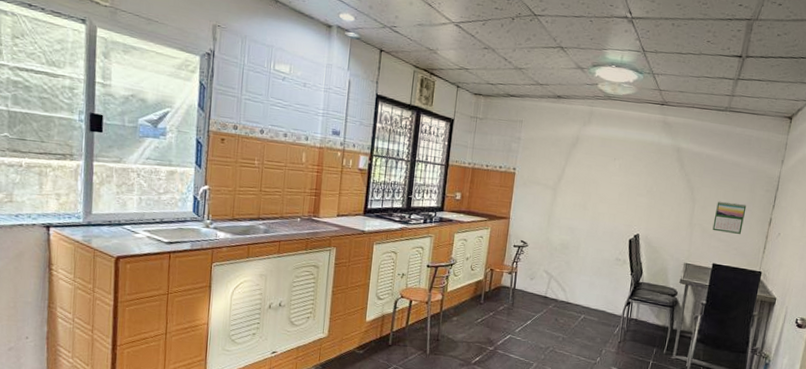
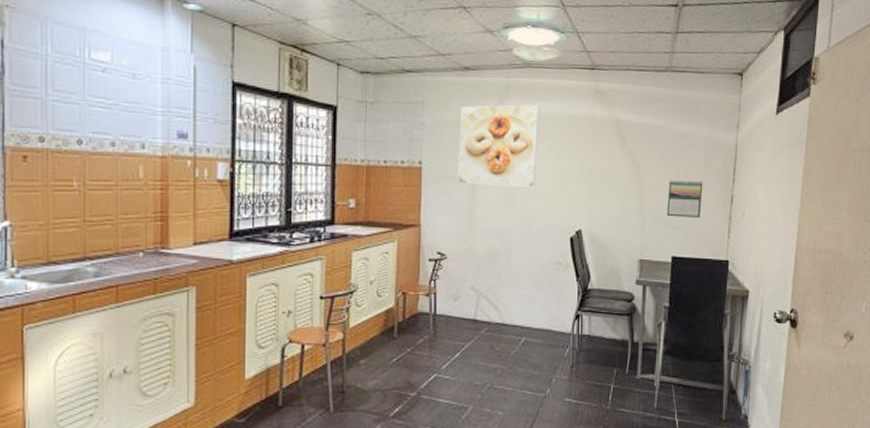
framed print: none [543,127,615,196] -> present [458,105,540,187]

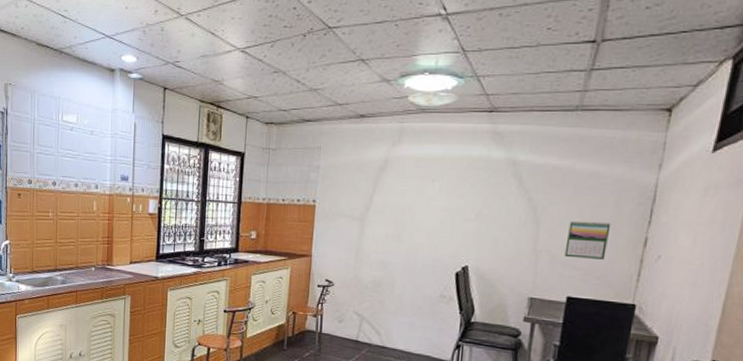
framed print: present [458,105,540,187] -> none [348,148,432,225]

